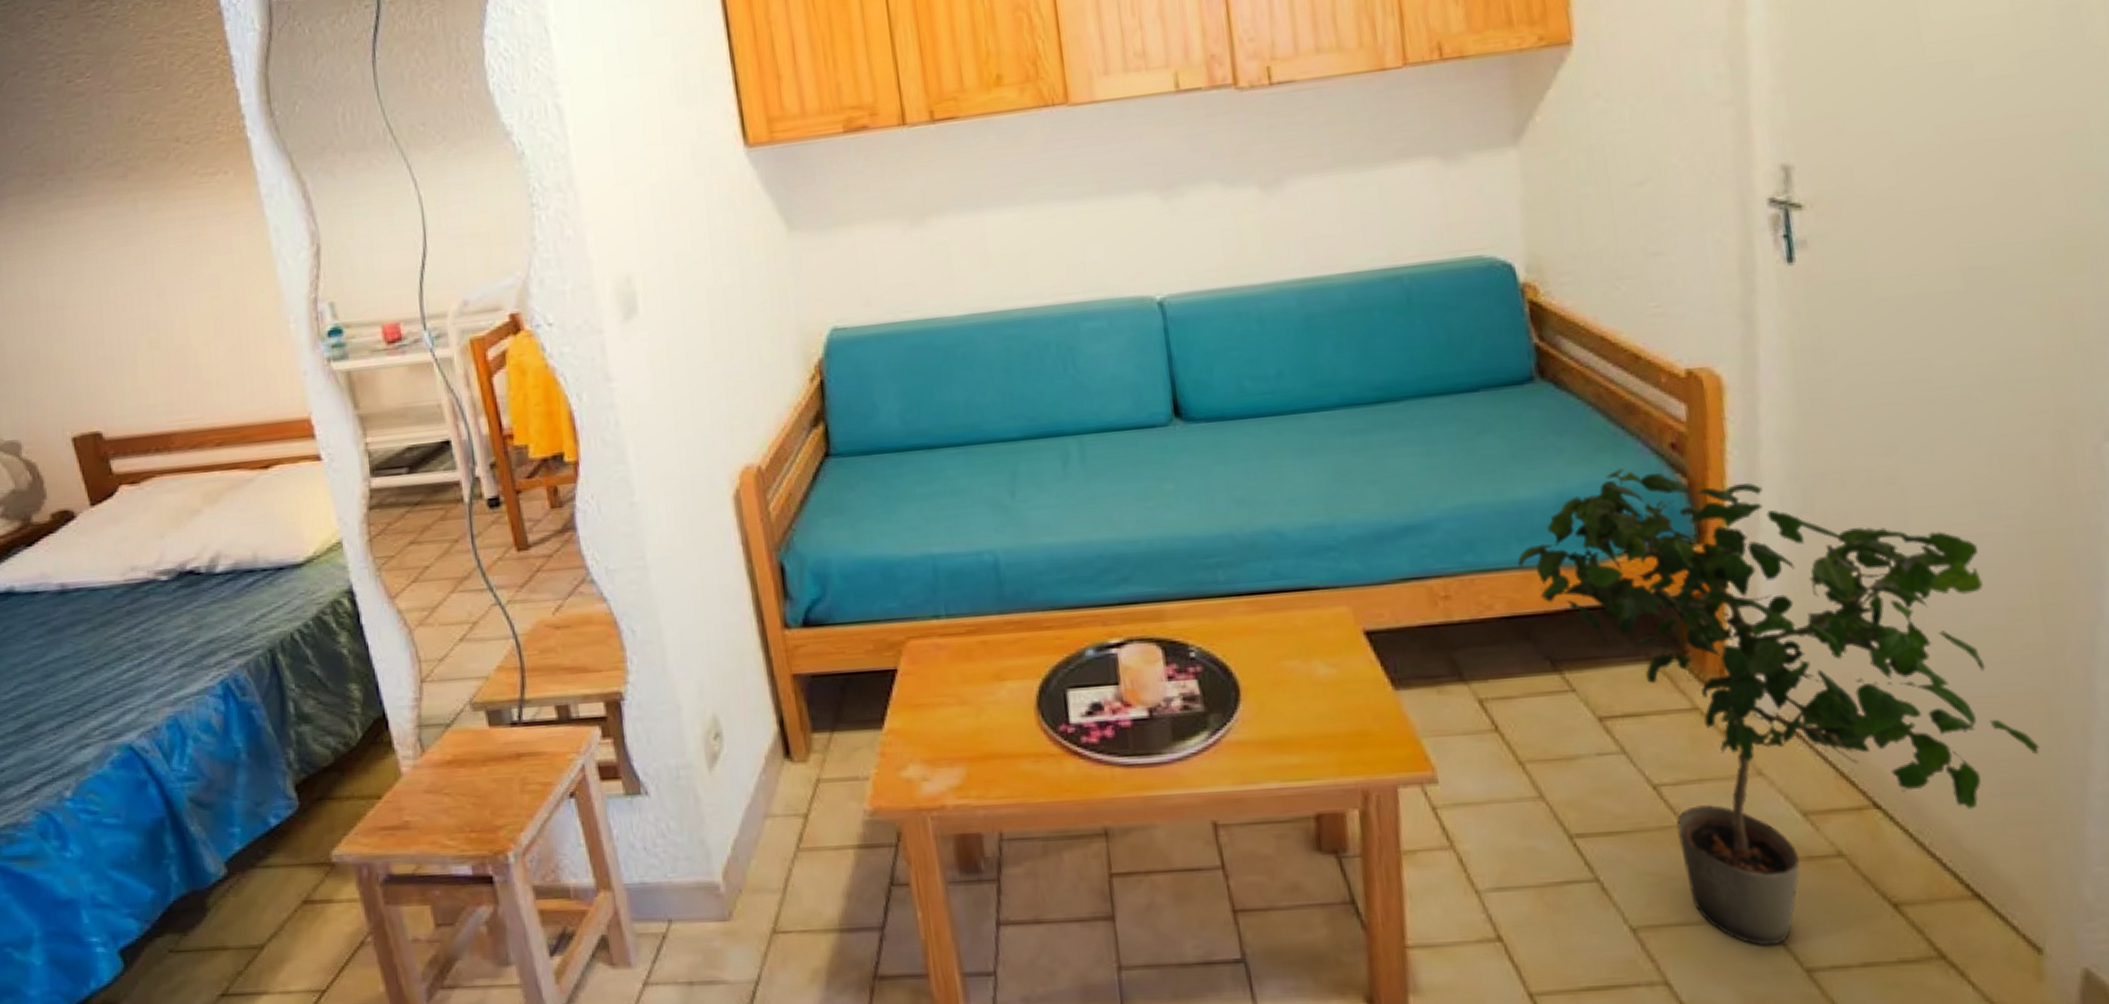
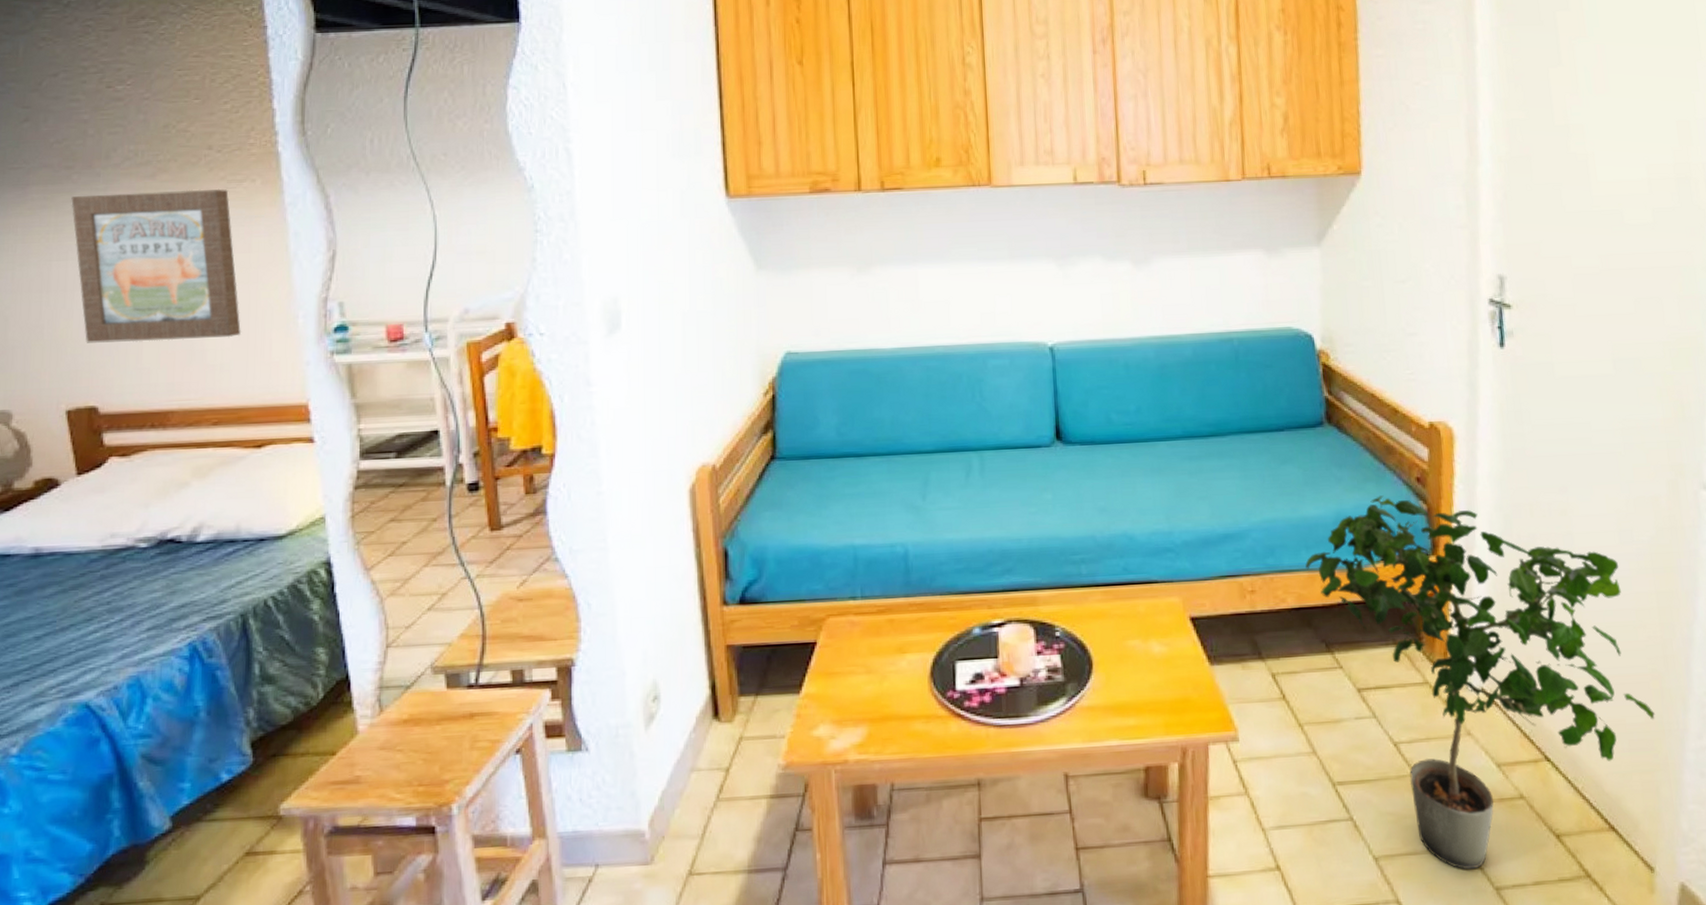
wall art: none [48,184,233,364] -> present [71,188,241,343]

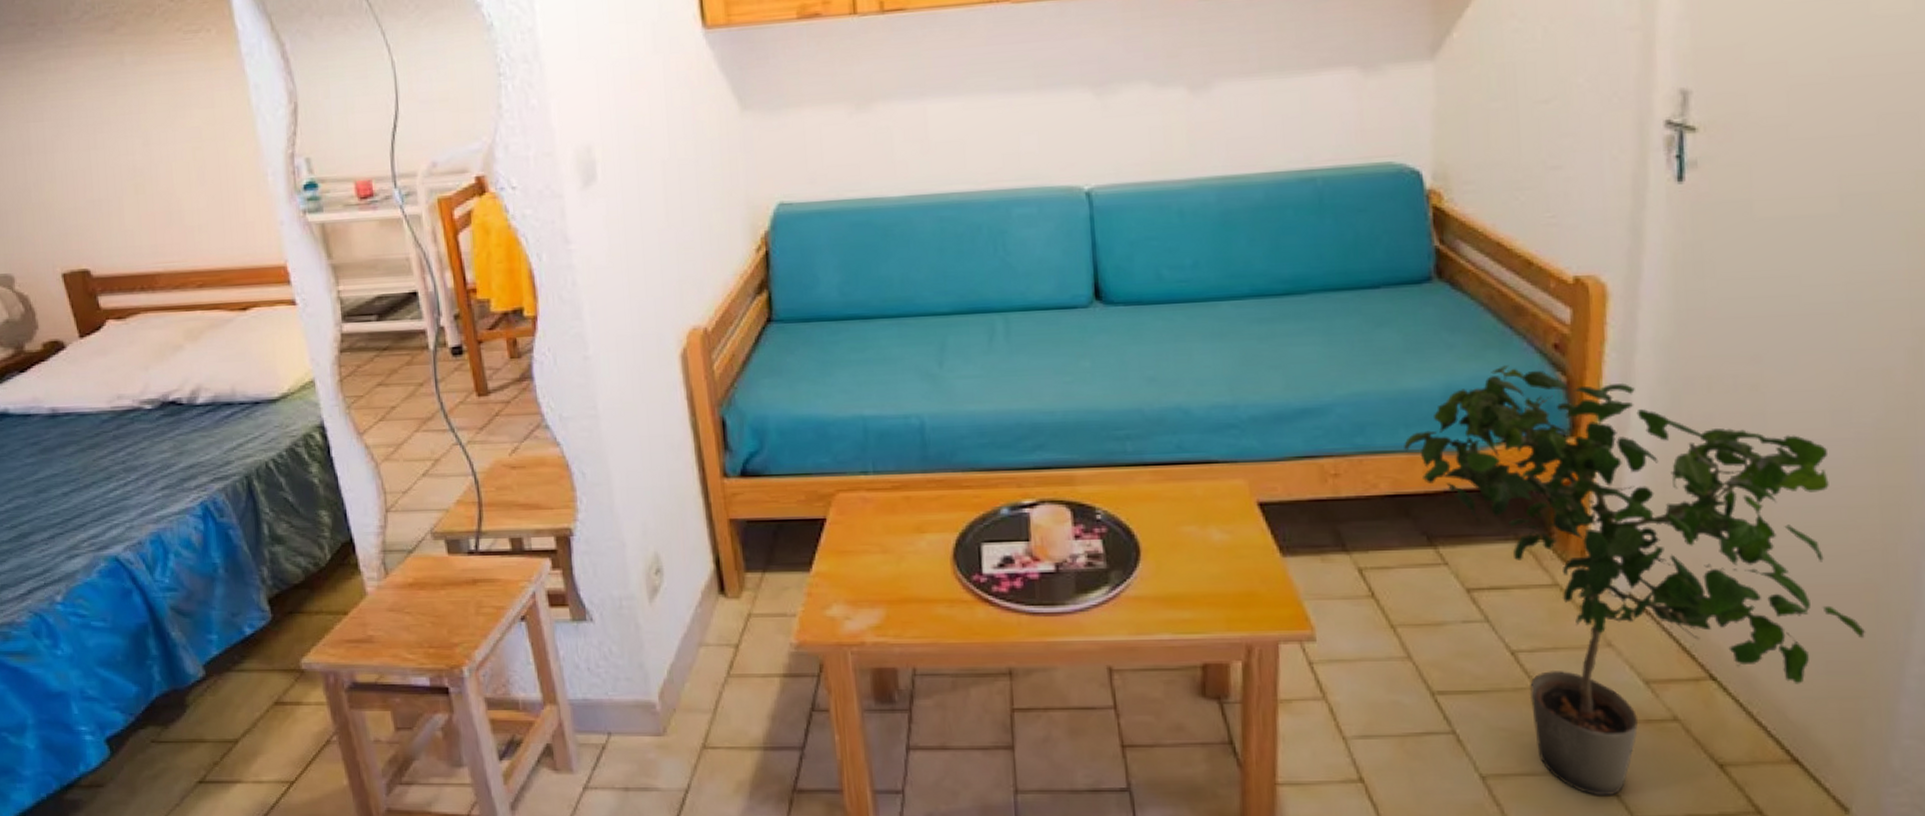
wall art: present [71,188,241,343] -> none [39,40,214,206]

